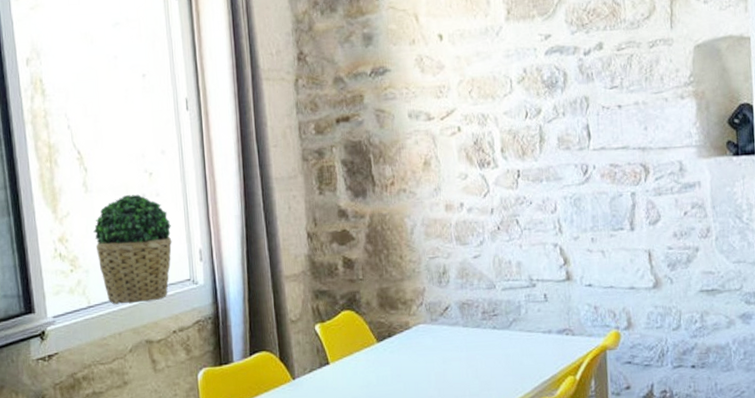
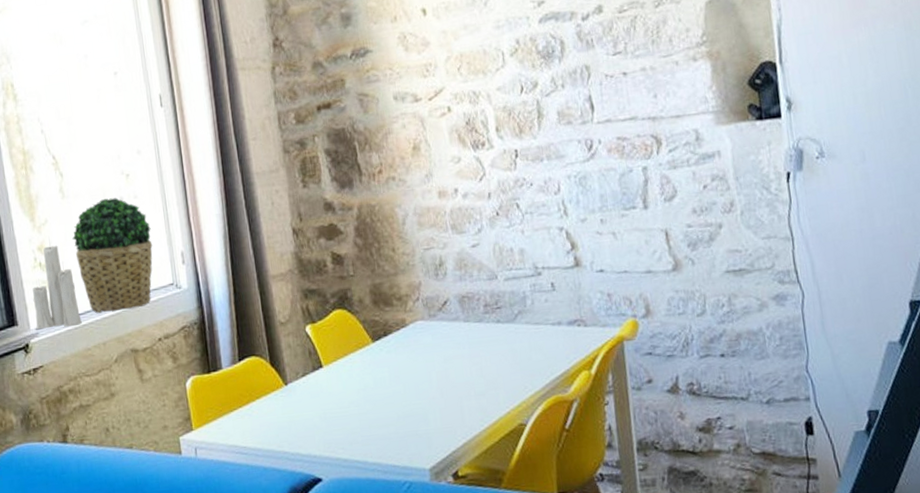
candle: none [51,227,99,318] -> present [33,235,82,330]

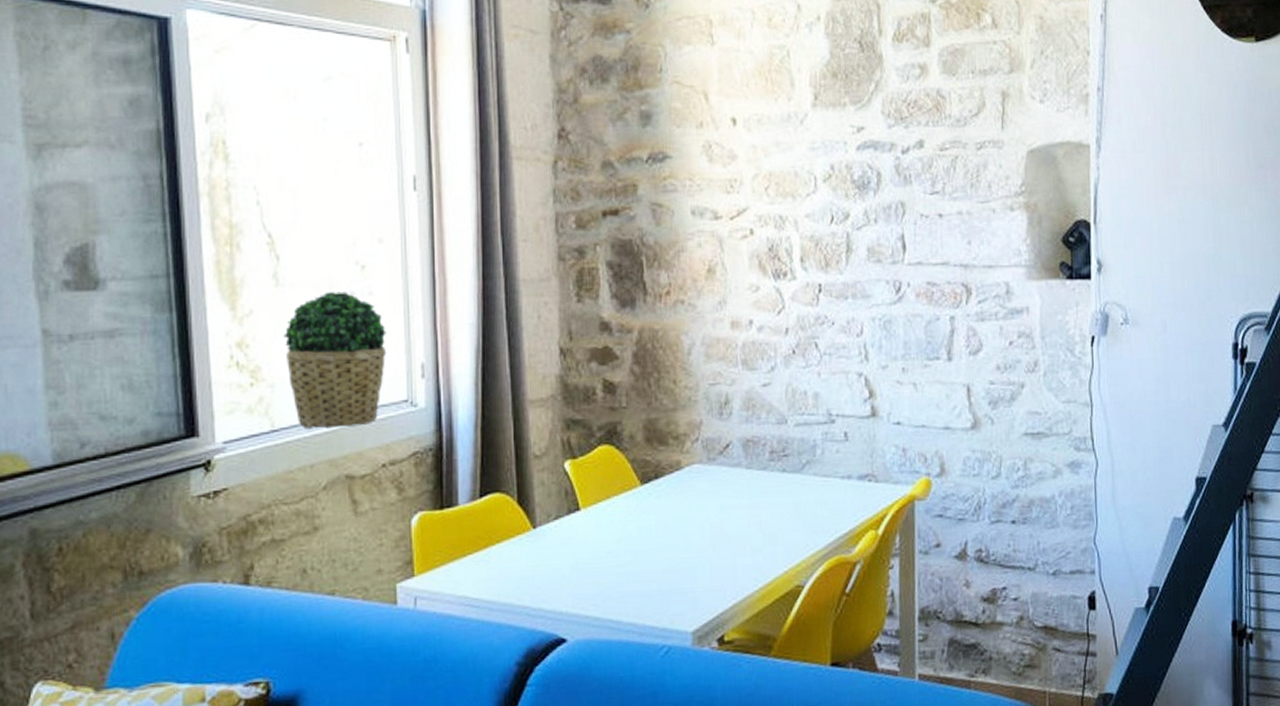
candle: present [33,235,82,330] -> none [223,329,285,444]

